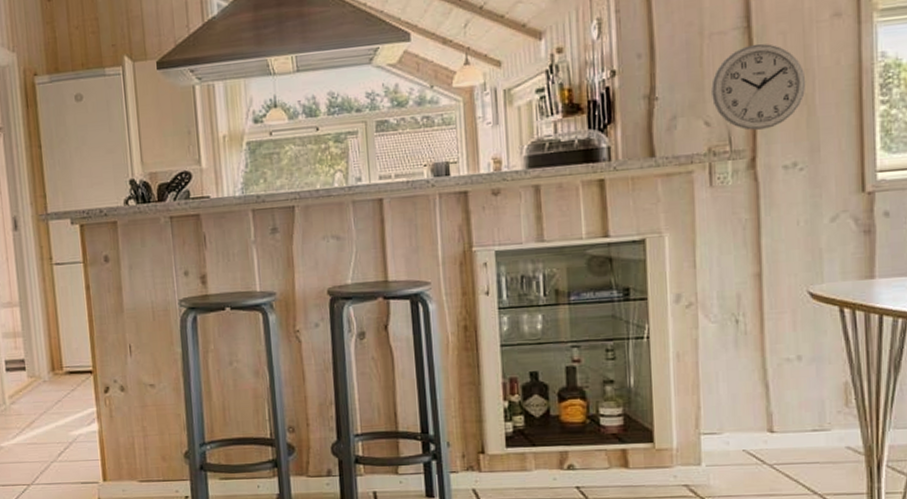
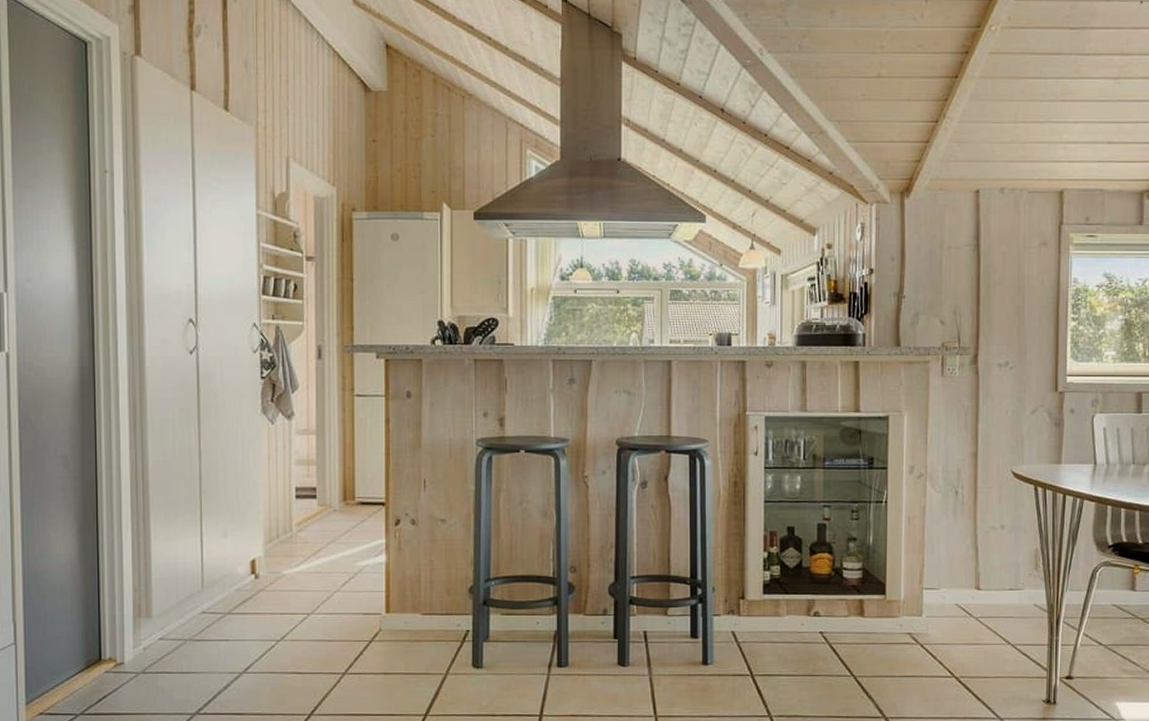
wall clock: present [711,43,806,131] -> none [947,260,1019,333]

